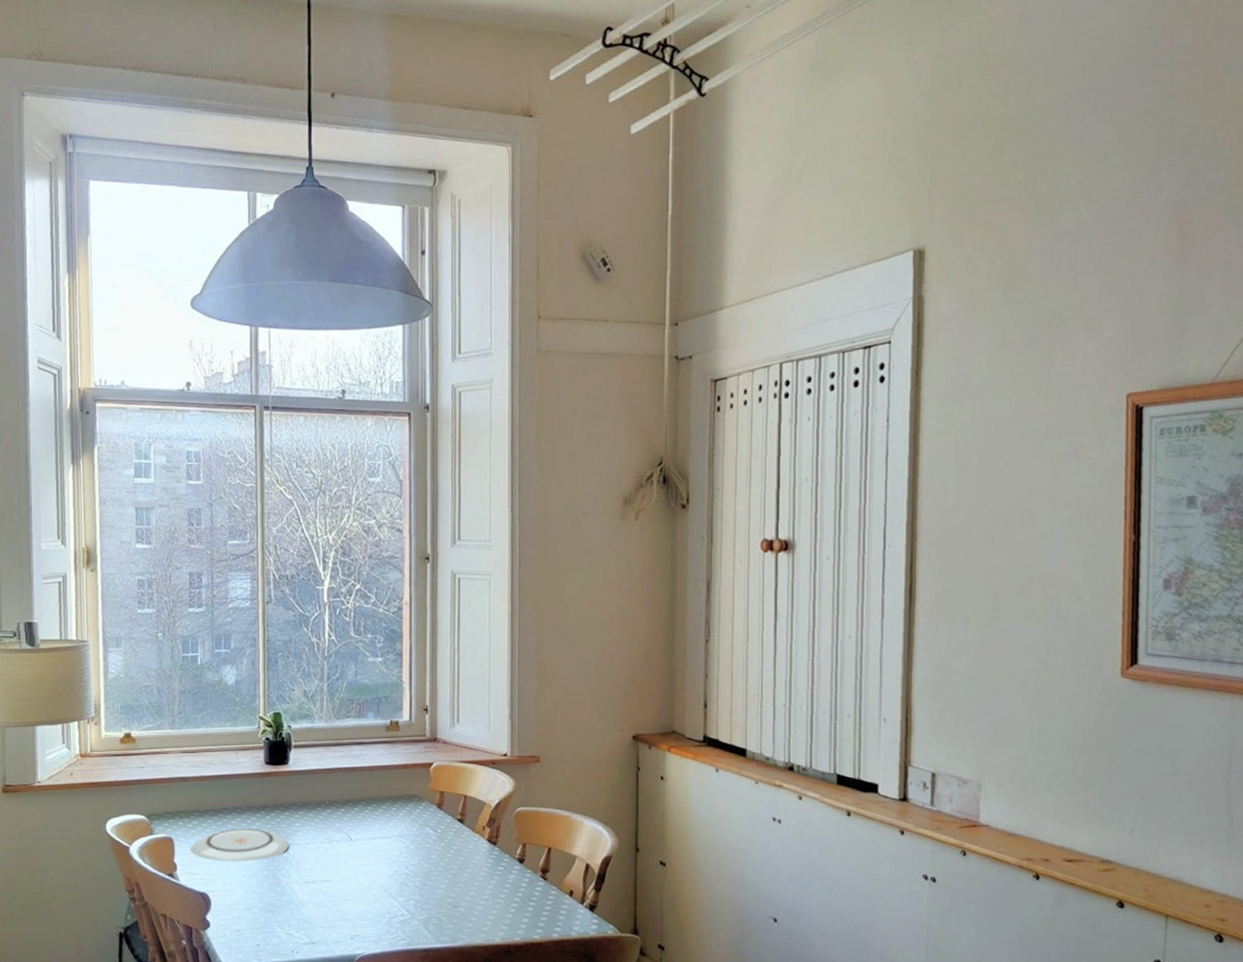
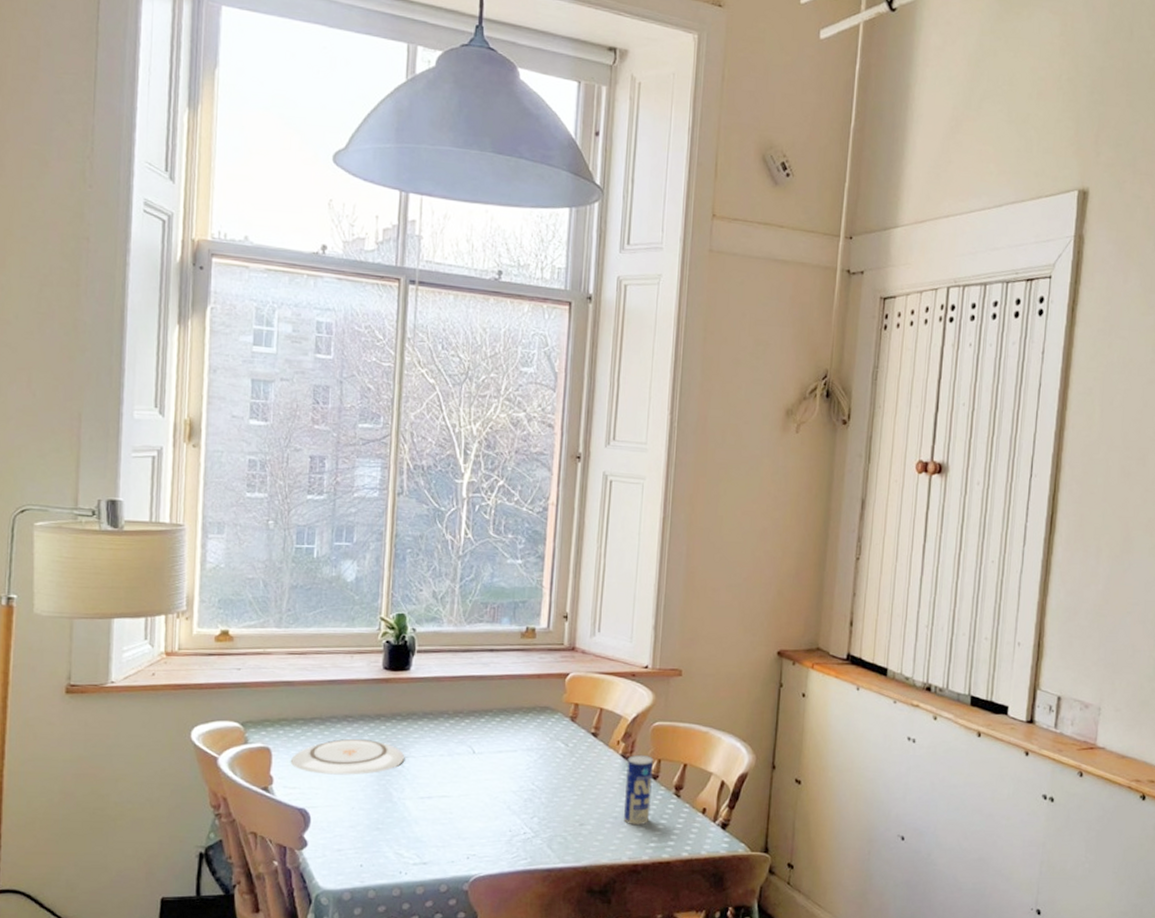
beverage can: none [493,839,520,908] -> present [623,754,653,826]

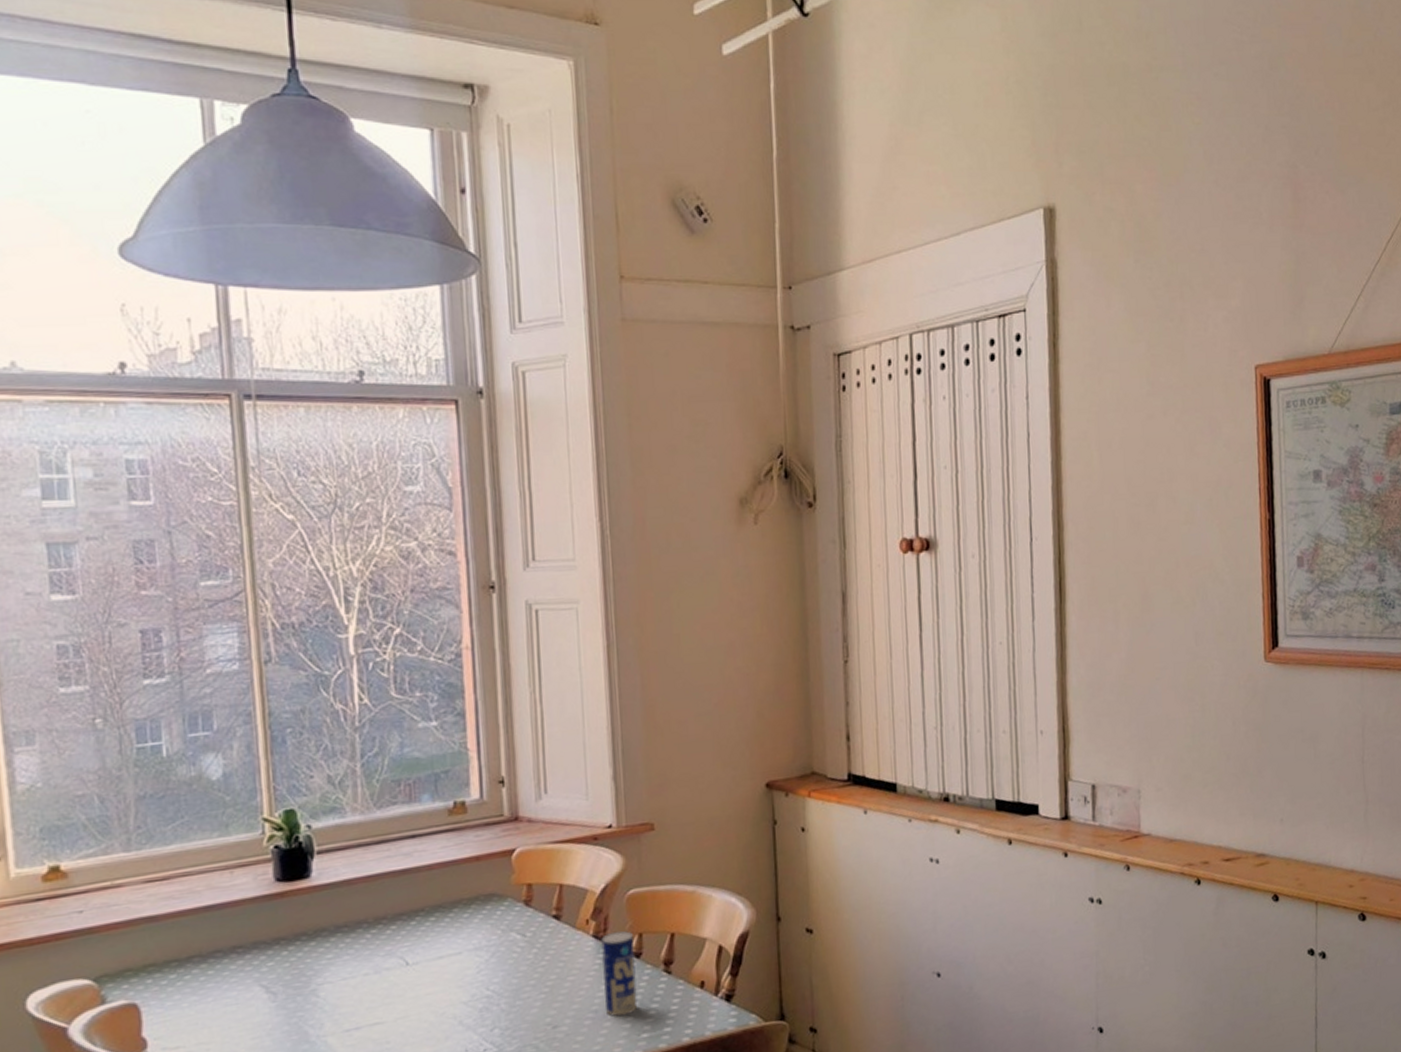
plate: present [290,738,405,775] -> none [166,971,319,1025]

